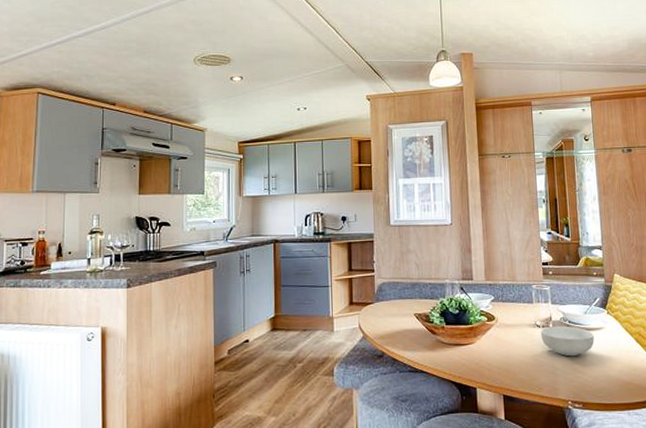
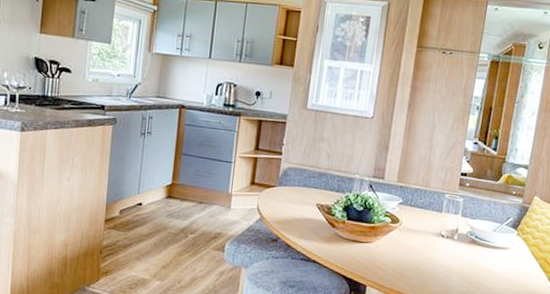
cereal bowl: present [540,325,594,357] -> none [443,238,498,272]

